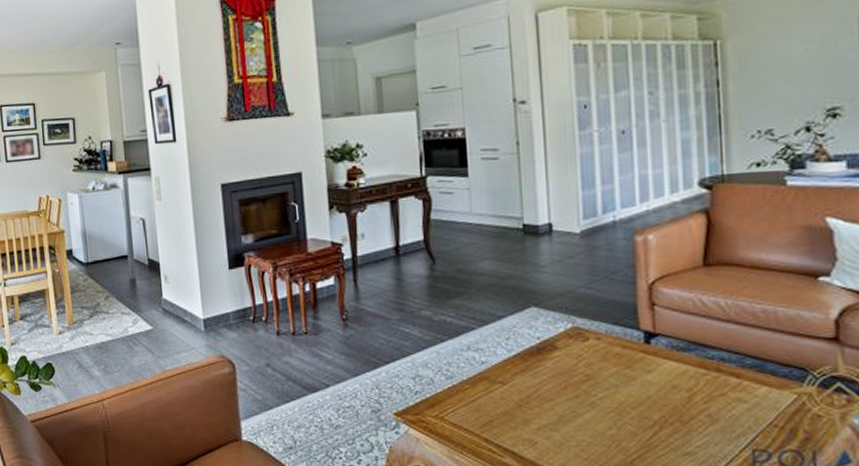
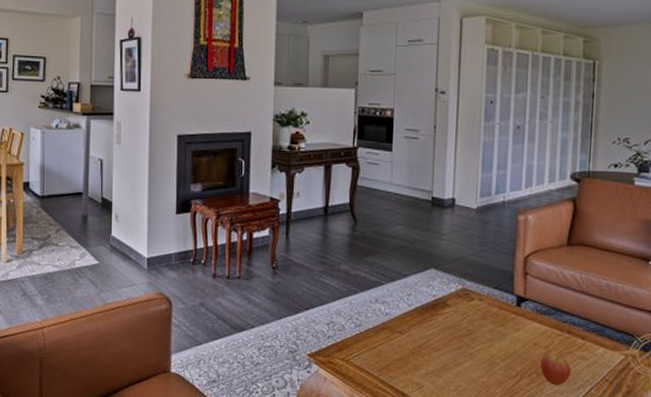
fruit: none [684,397,726,434] -> present [540,354,571,385]

